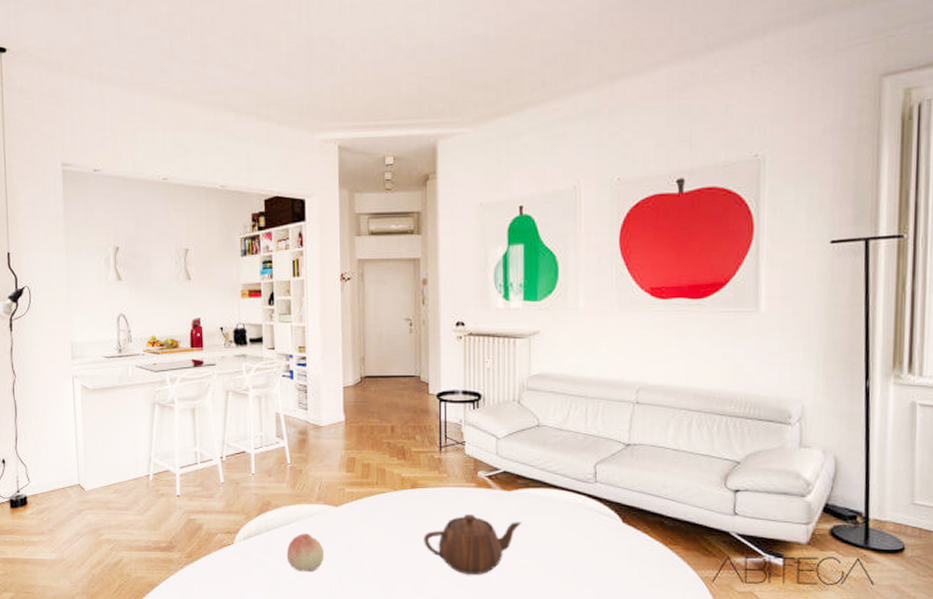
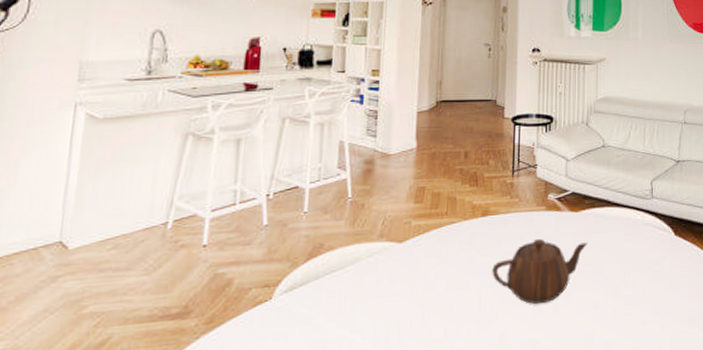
fruit: present [286,534,325,572] -> none [337,277,383,324]

